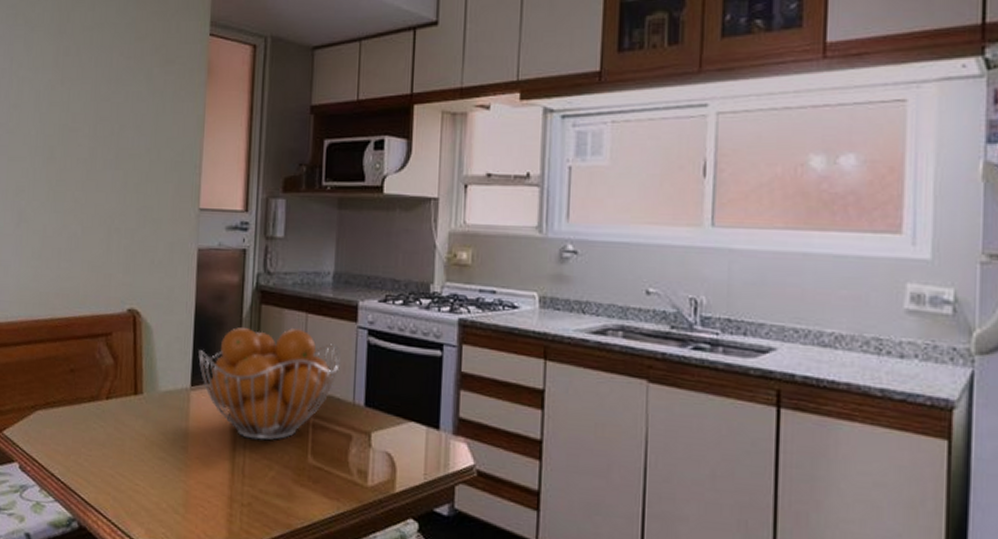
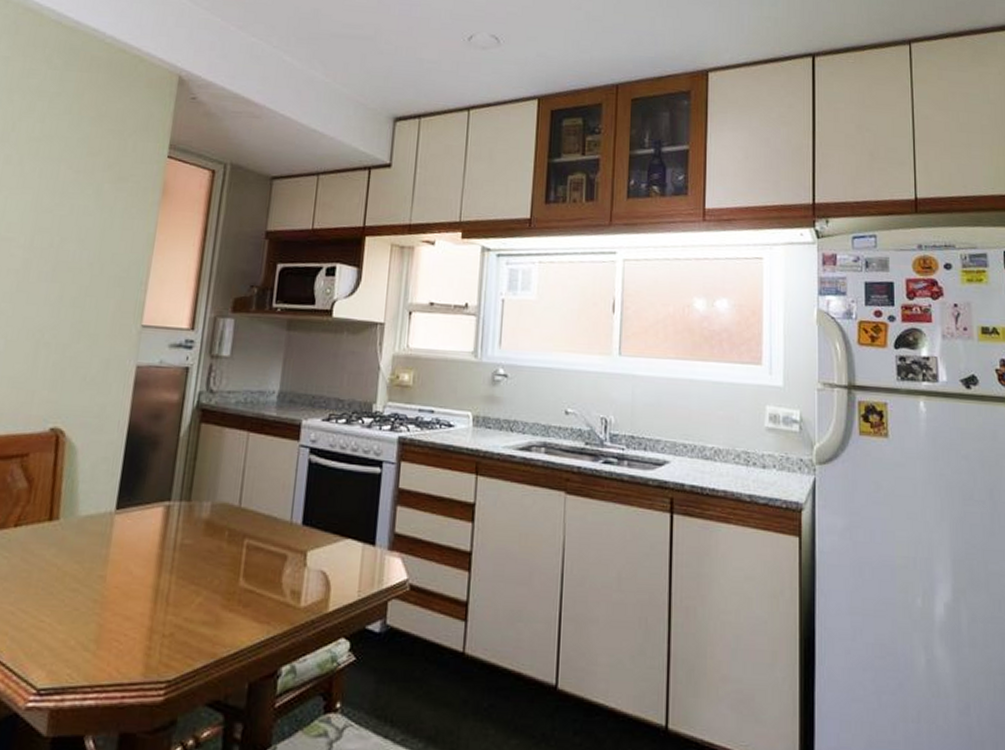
fruit basket: present [198,327,341,441] -> none [127,447,281,565]

